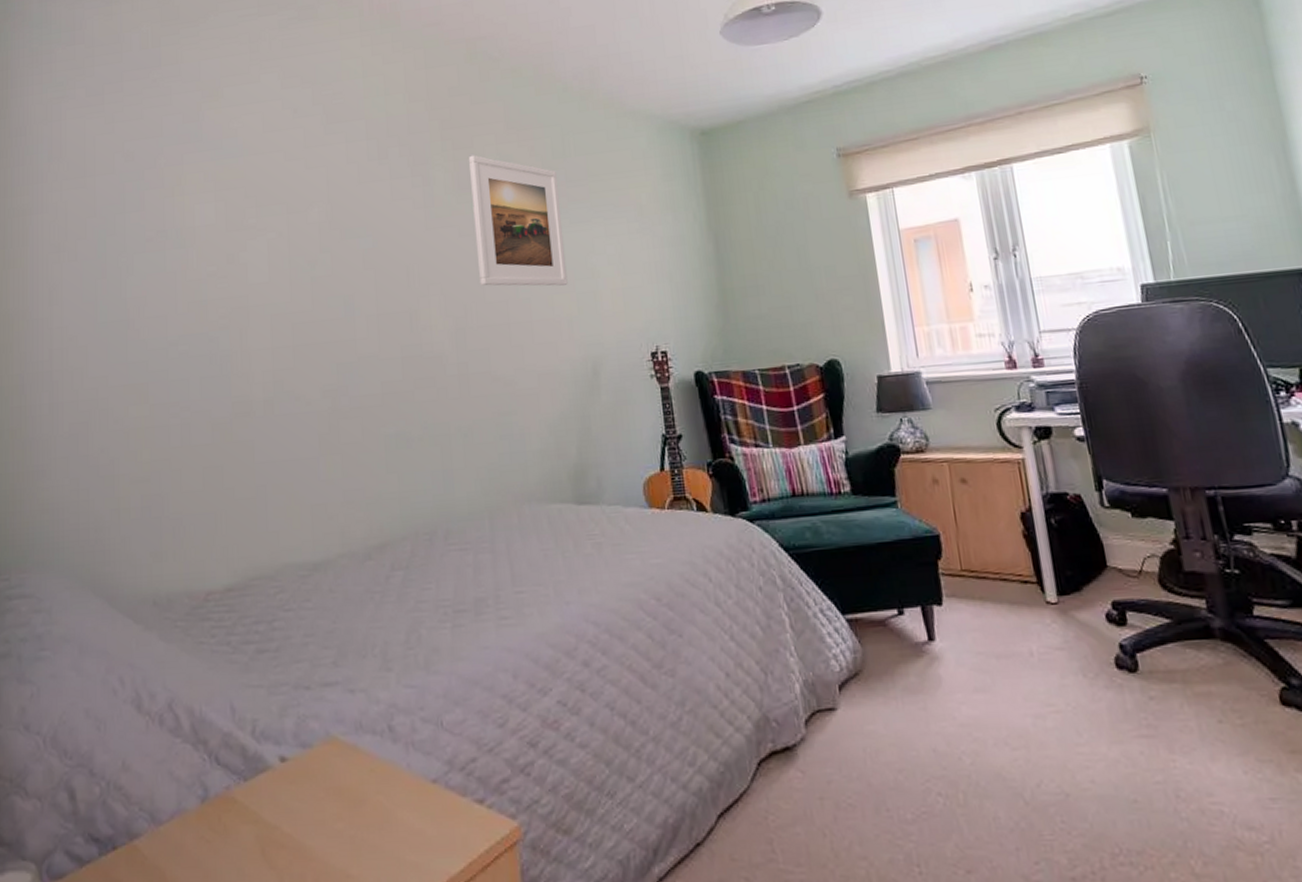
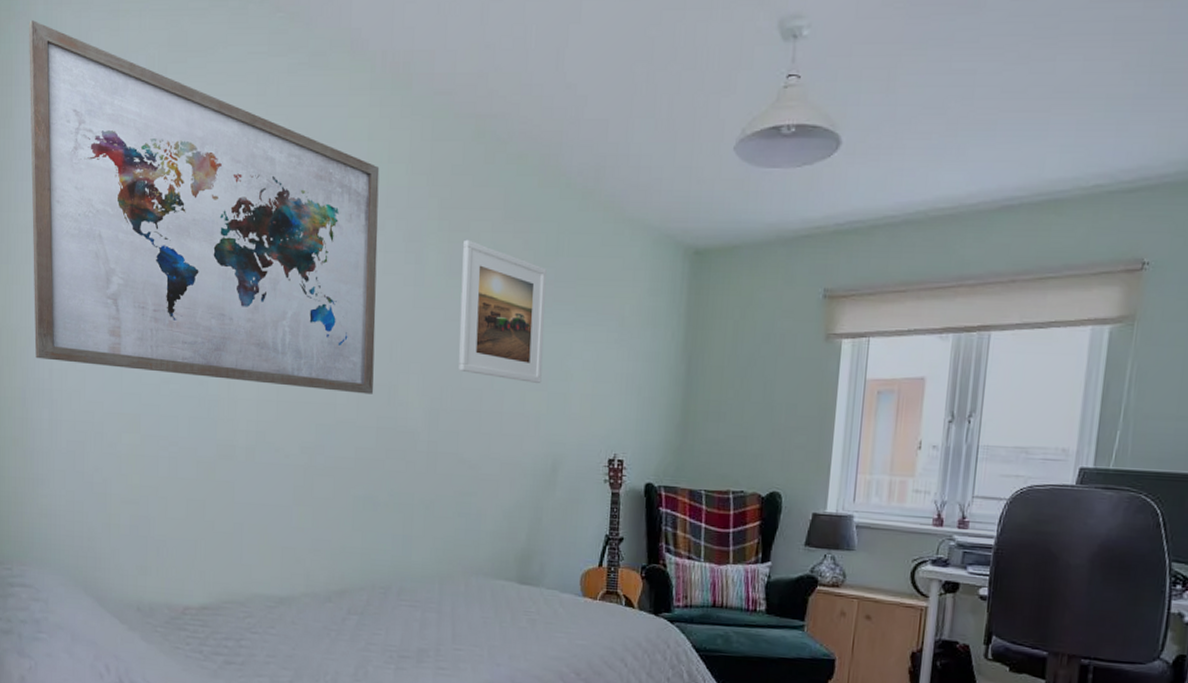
wall art: none [23,18,395,341] -> present [28,20,380,394]

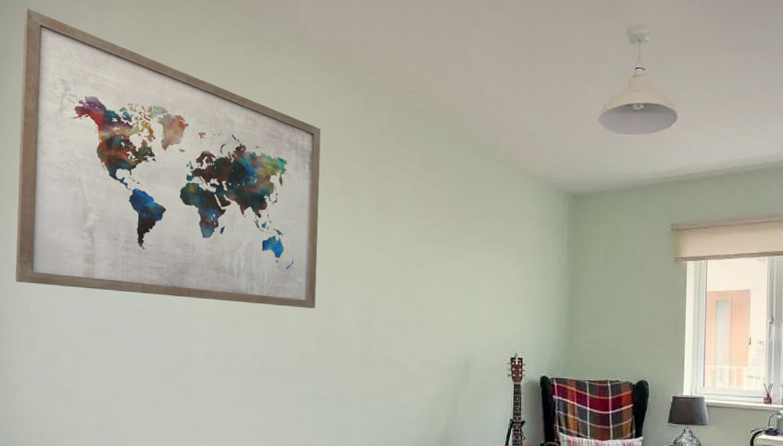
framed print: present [458,239,547,383] -> none [387,185,457,298]

